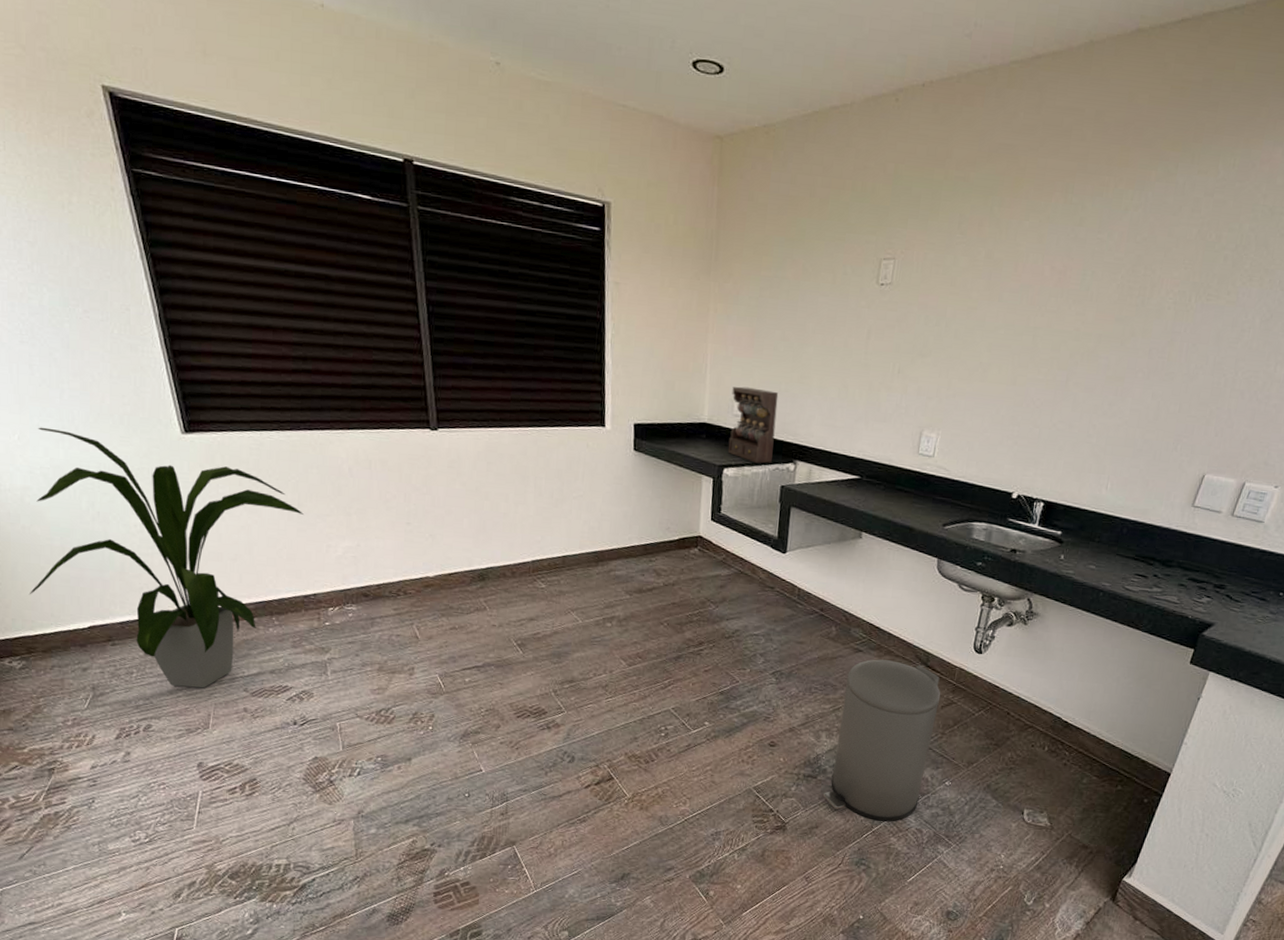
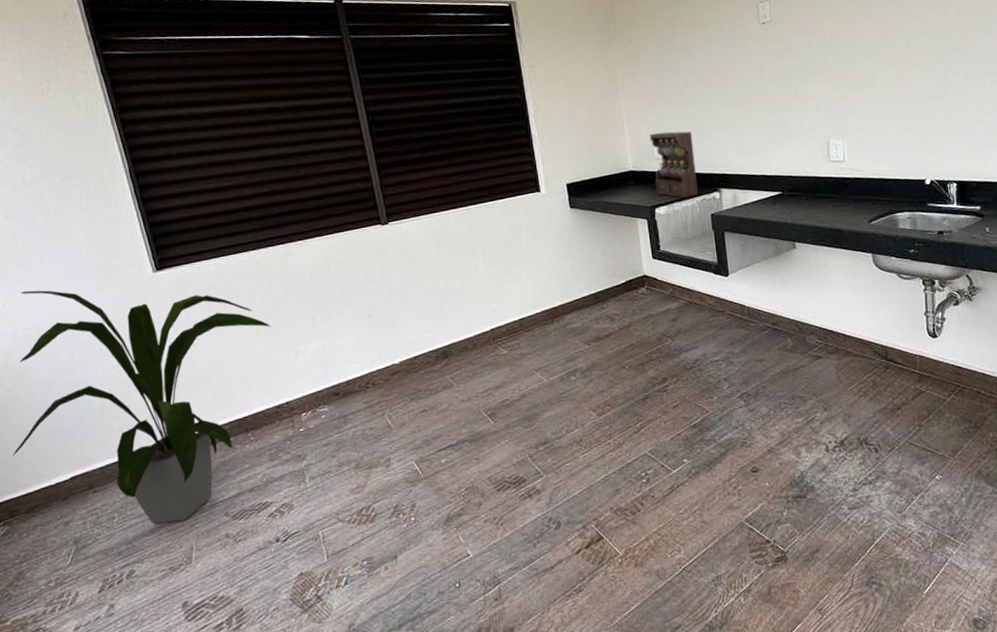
pedal bin: present [822,659,941,822] -> none [812,360,914,532]

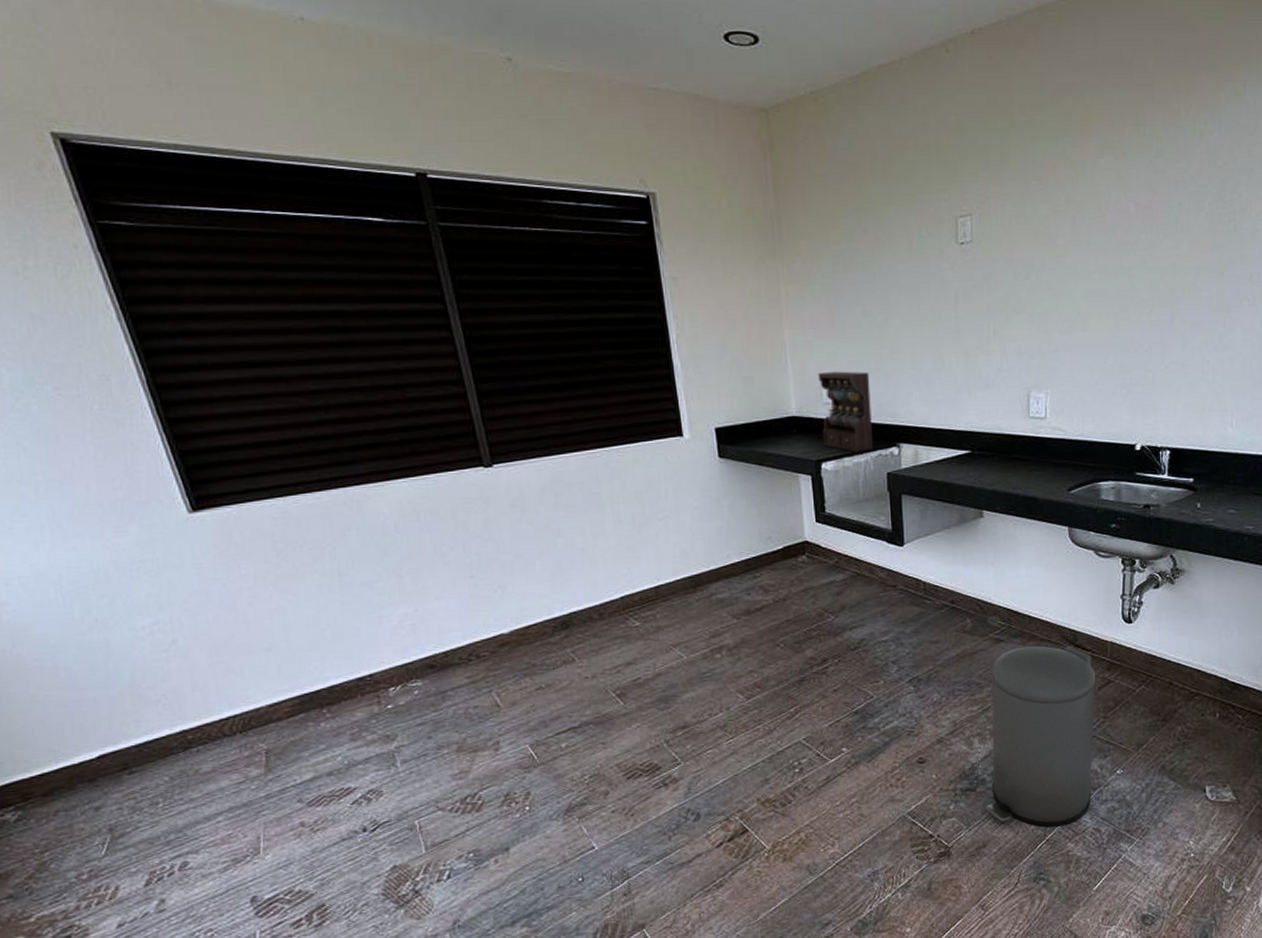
house plant: present [12,290,271,524] -> none [11,529,346,810]
pedal bin: none [812,360,914,532] -> present [985,646,1096,828]

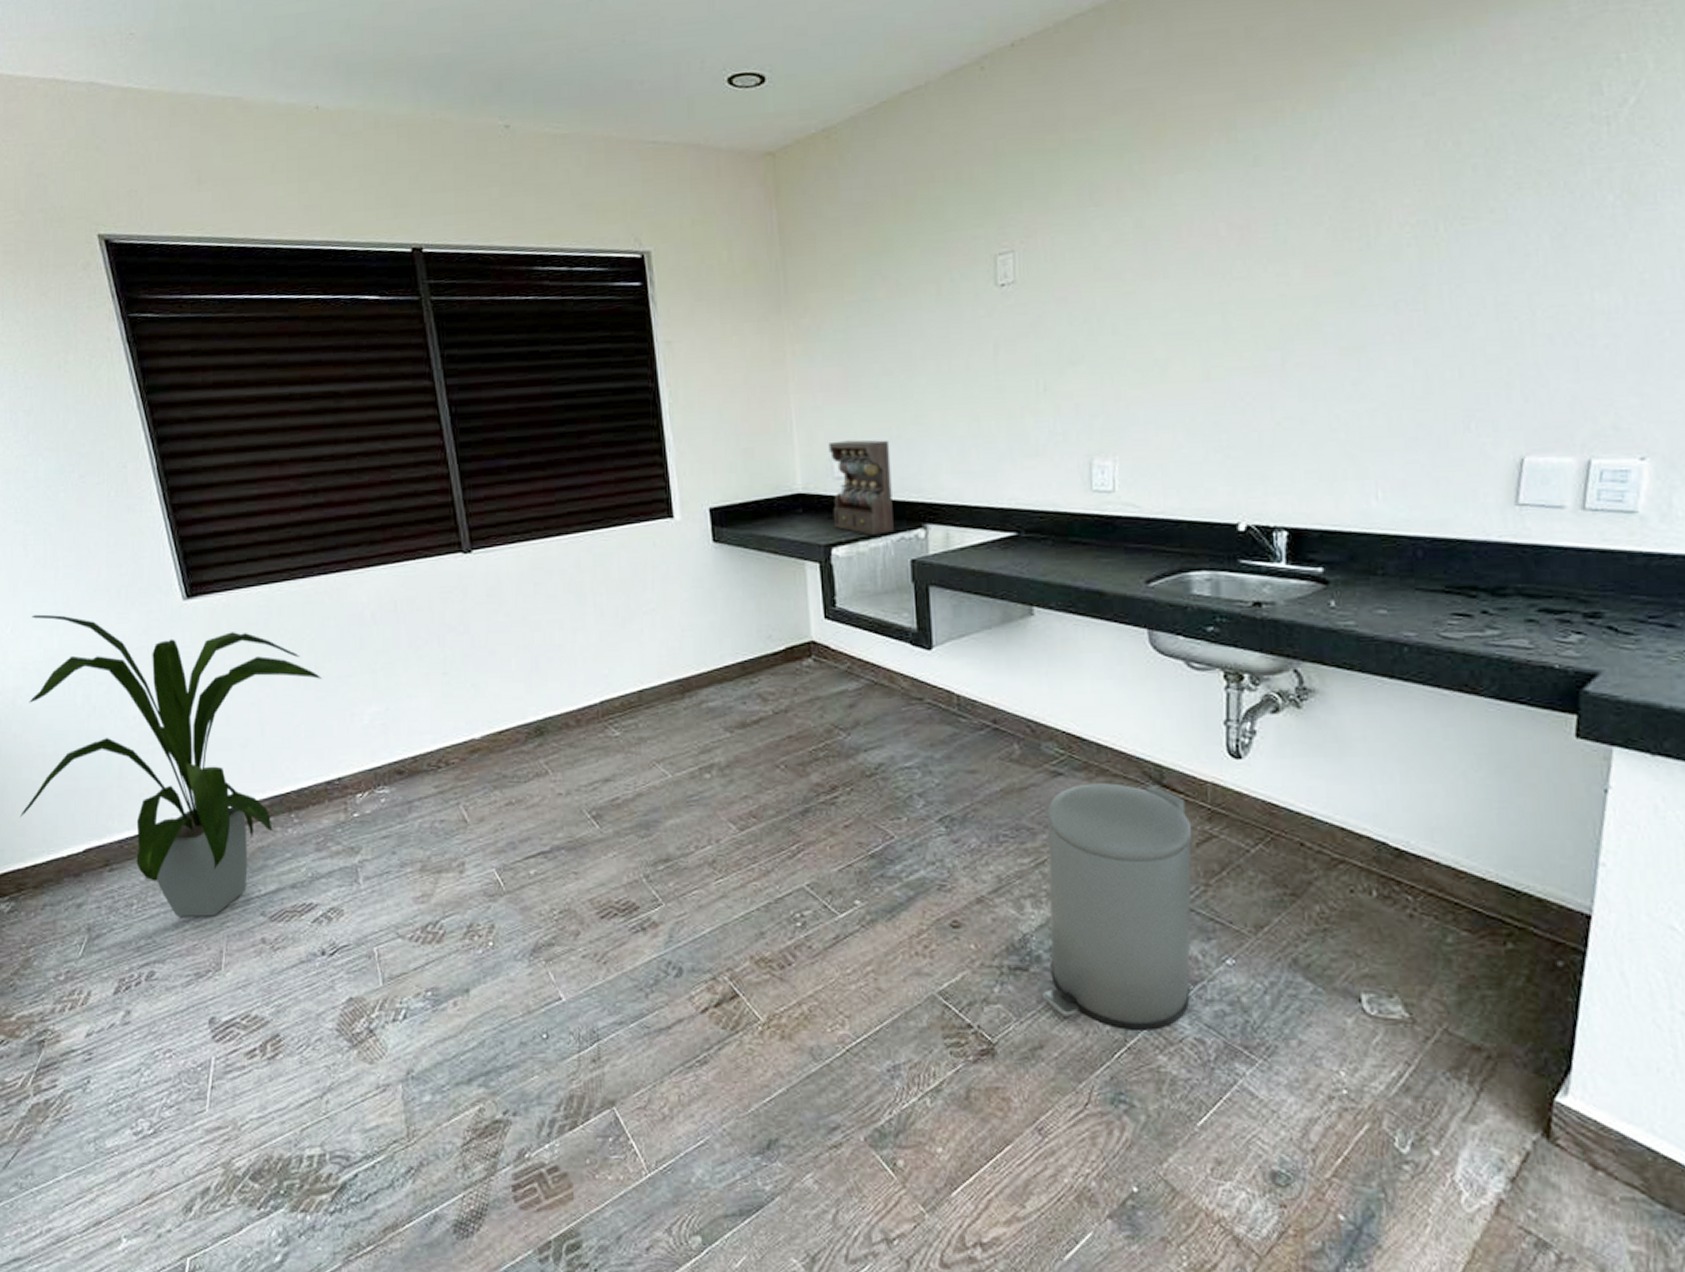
house plant: none [11,529,346,810] -> present [19,614,322,917]

